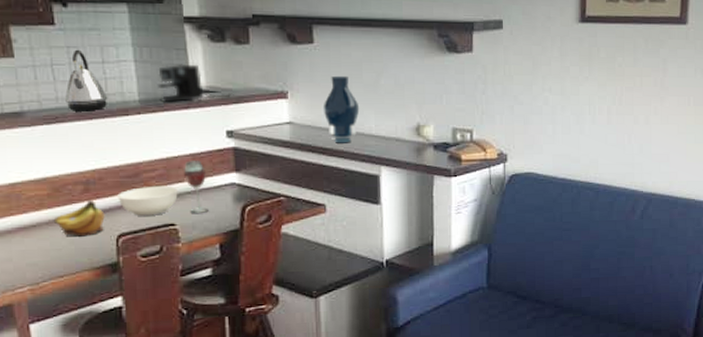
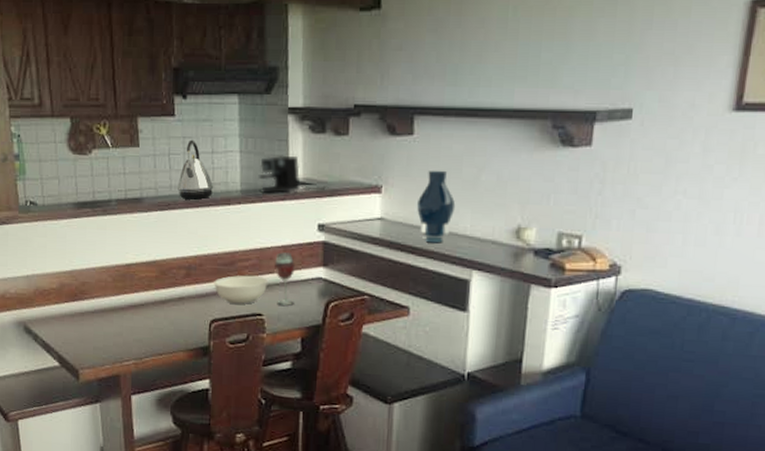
fruit: present [53,200,105,237] -> none [158,285,202,319]

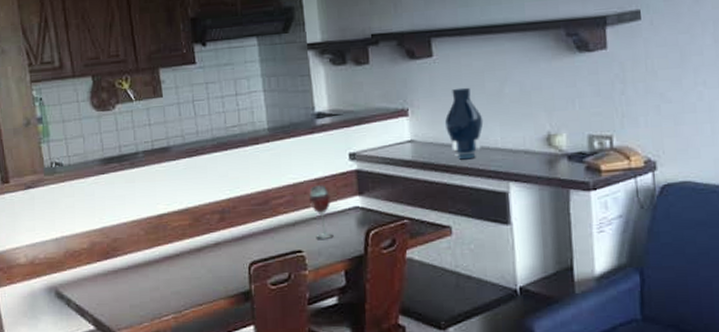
kettle: present [178,139,214,200] -> none [204,84,241,143]
bowl: present [214,275,268,304] -> none [249,211,304,243]
coffee maker: present [258,155,326,193] -> none [284,88,353,128]

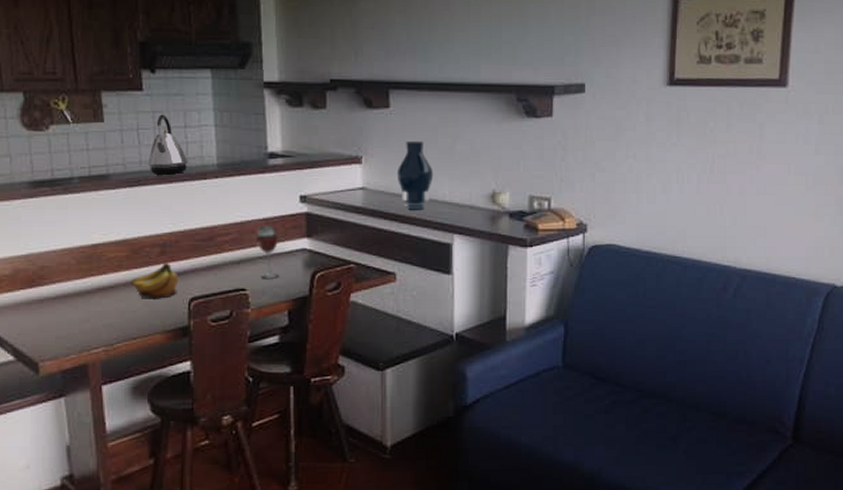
fruit: none [194,229,238,265] -> present [130,263,179,299]
kettle: none [204,84,241,143] -> present [148,114,188,175]

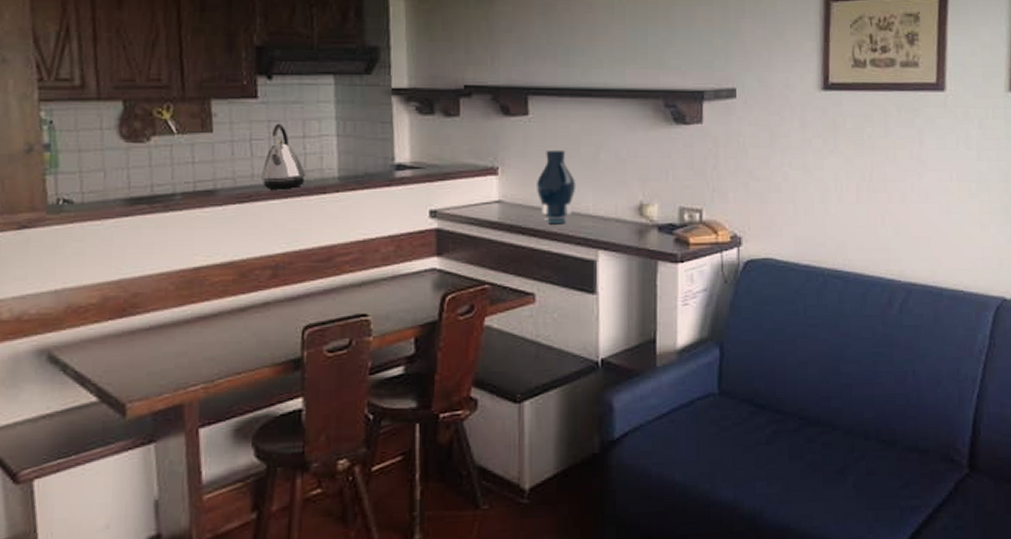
fruit: present [130,263,179,299] -> none [236,287,292,328]
wineglass: present [257,225,279,278] -> none [381,243,405,302]

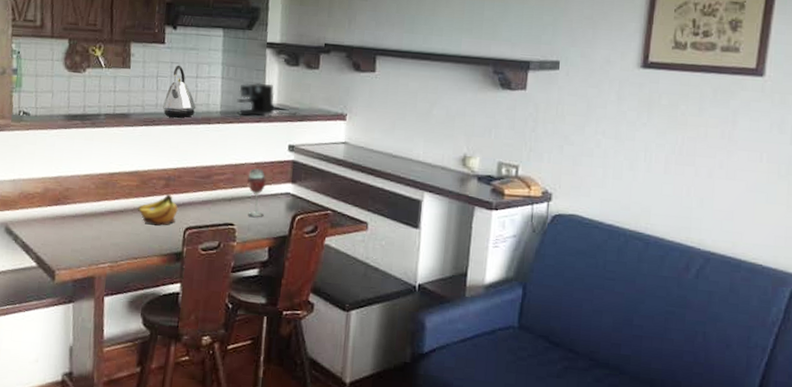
fruit: none [236,287,292,328] -> present [137,194,178,226]
coffee maker: none [359,138,437,179] -> present [237,82,297,116]
wineglass: none [381,243,405,302] -> present [247,168,266,217]
vase: present [535,149,576,224] -> none [376,103,411,167]

